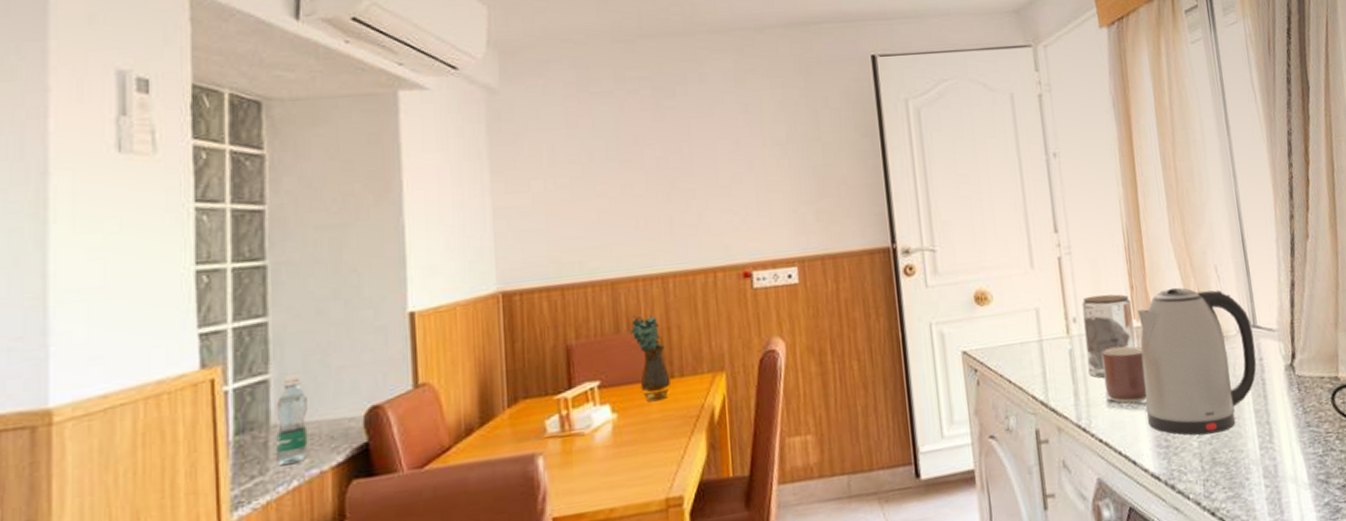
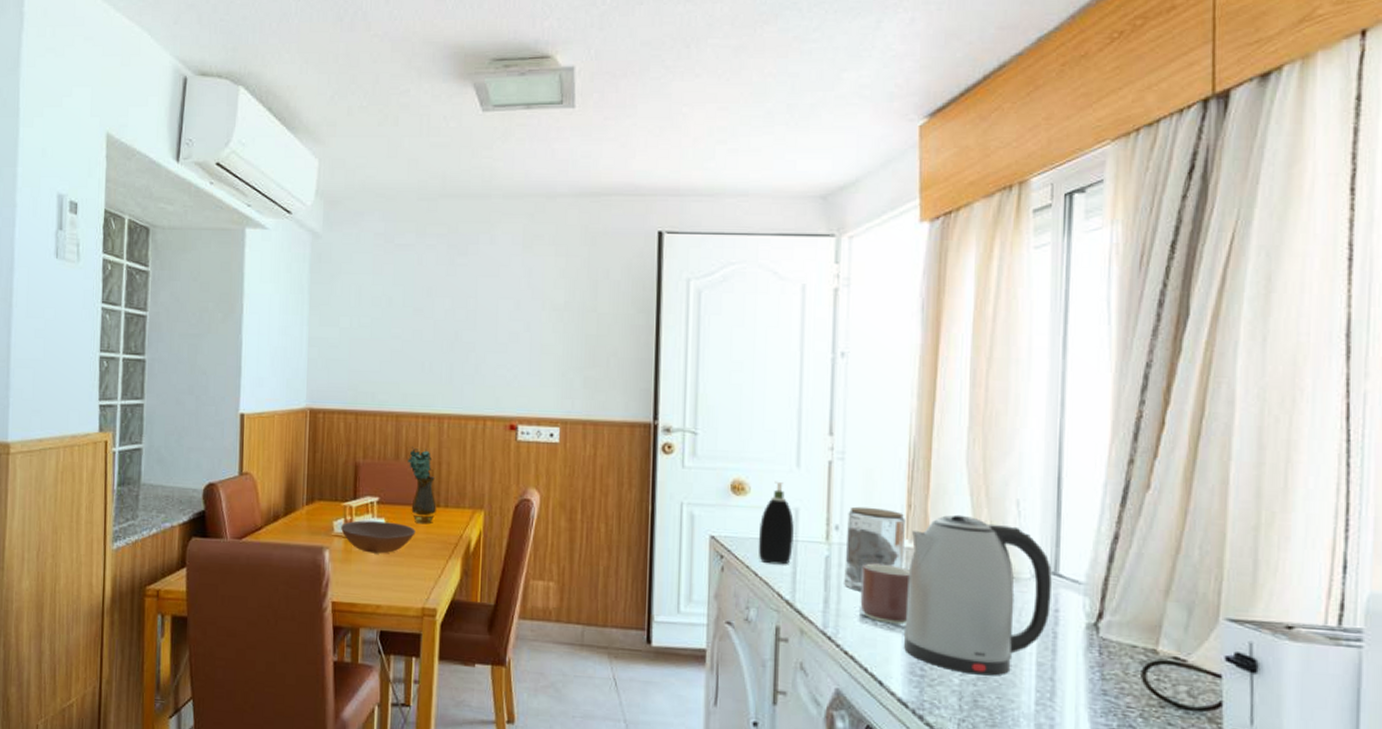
bottle: present [275,374,308,466] -> none [143,448,166,516]
bowl: none [556,406,649,449] -> present [341,520,416,554]
soap dispenser: none [1006,284,1040,368] -> present [758,481,794,565]

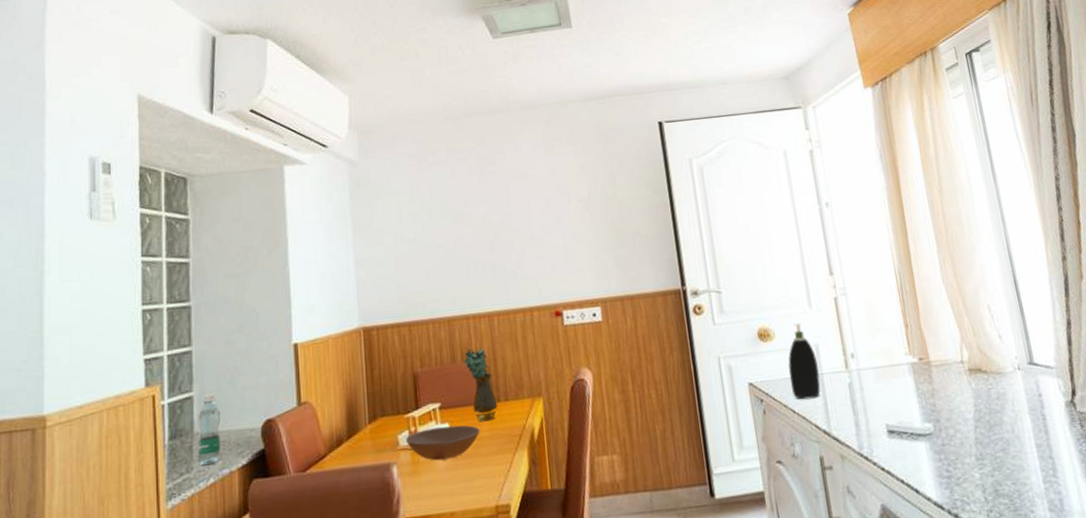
bottle: none [143,448,166,516] -> present [198,393,221,466]
jar: present [844,506,905,591] -> none [858,332,913,410]
mug: present [860,563,910,624] -> none [879,380,926,435]
kettle: present [903,514,1052,676] -> none [913,326,1036,467]

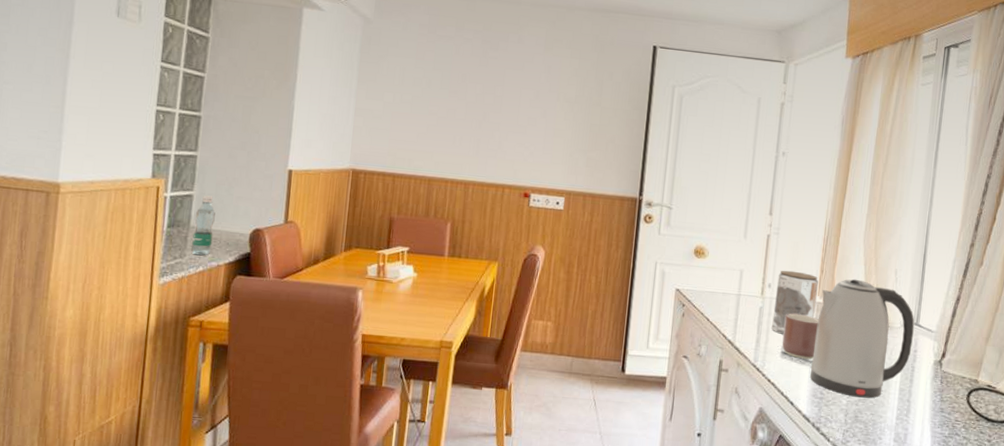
bowl: present [406,425,480,461] -> none [374,266,439,295]
vase: present [464,347,498,422] -> none [436,206,459,272]
soap dispenser: present [788,322,821,400] -> none [711,248,739,313]
jar: none [858,332,913,410] -> present [772,270,818,334]
mug: none [879,380,926,435] -> present [782,313,819,360]
kettle: none [913,326,1036,467] -> present [810,279,915,398]

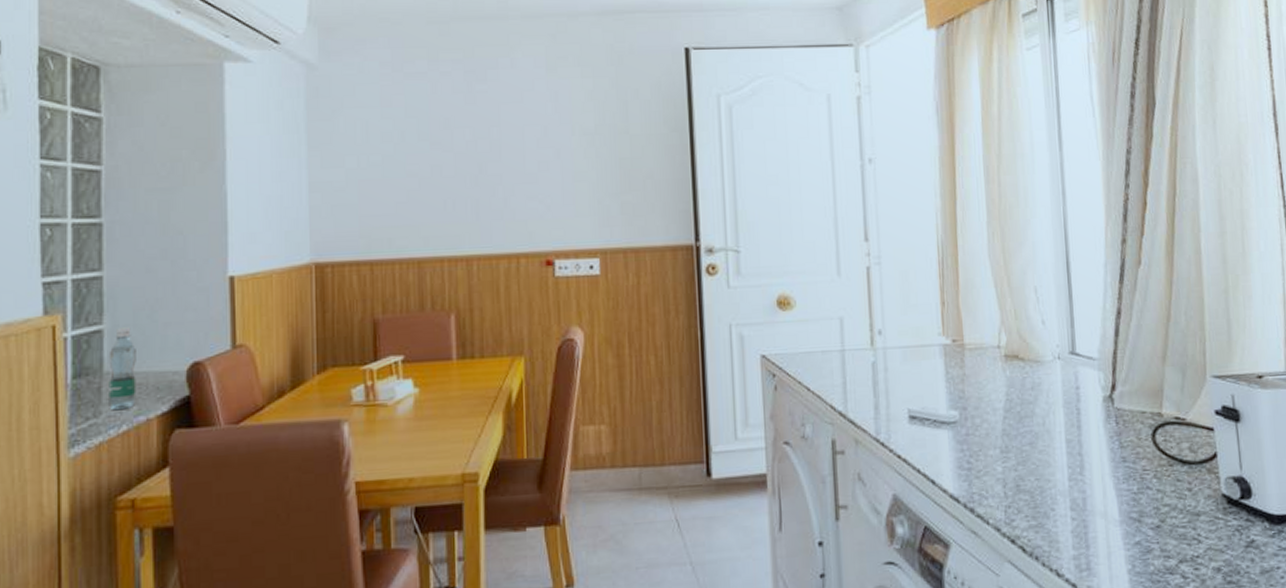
jar: present [772,270,818,334] -> none [888,308,943,393]
mug: present [782,313,819,360] -> none [905,363,951,422]
kettle: present [810,279,915,398] -> none [948,306,1073,460]

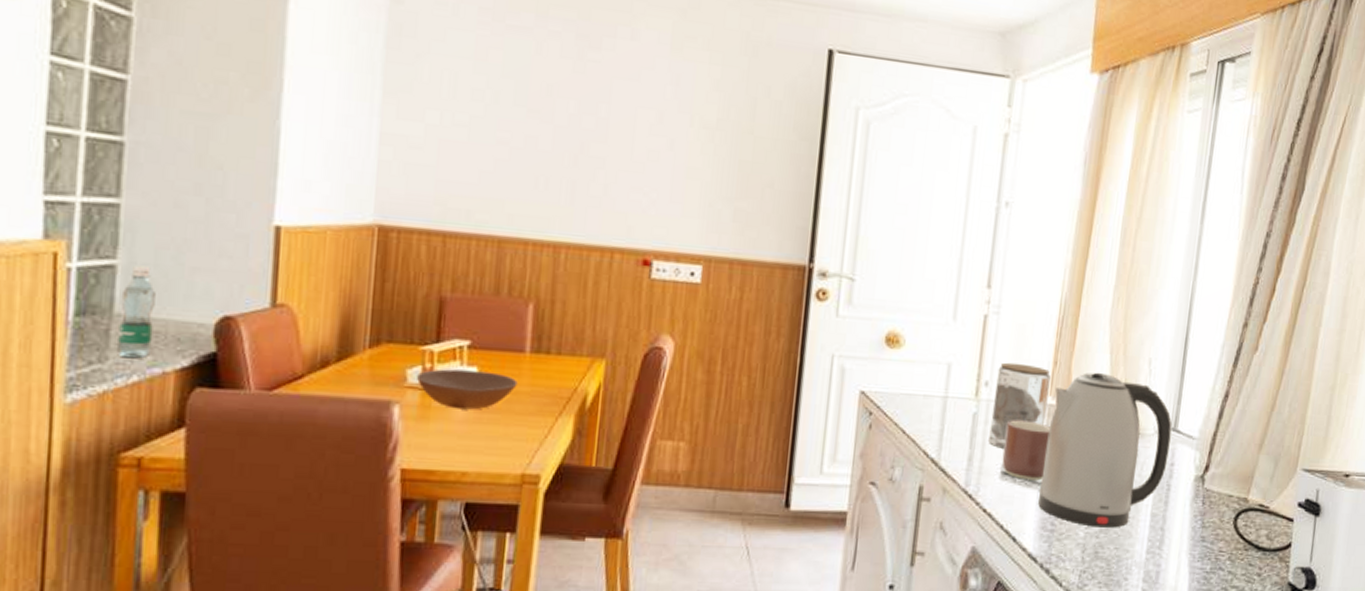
bowl: none [361,382,449,420] -> present [417,369,518,410]
jar: none [888,308,943,393] -> present [989,362,1051,448]
mug: none [905,363,951,422] -> present [1002,420,1050,481]
kettle: none [948,306,1073,460] -> present [1038,372,1172,528]

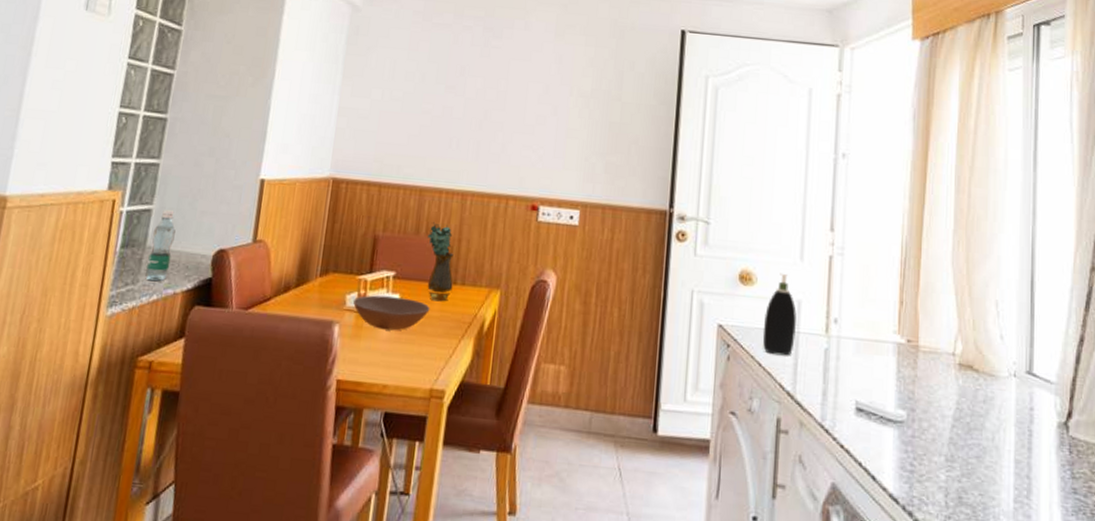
vase: none [511,279,546,375] -> present [427,221,454,302]
soap dispenser: none [908,334,946,422] -> present [762,273,797,356]
jar: present [989,362,1051,448] -> none [841,301,898,385]
mug: present [1002,420,1050,481] -> none [856,357,901,419]
kettle: present [1038,372,1172,528] -> none [895,312,1027,473]

